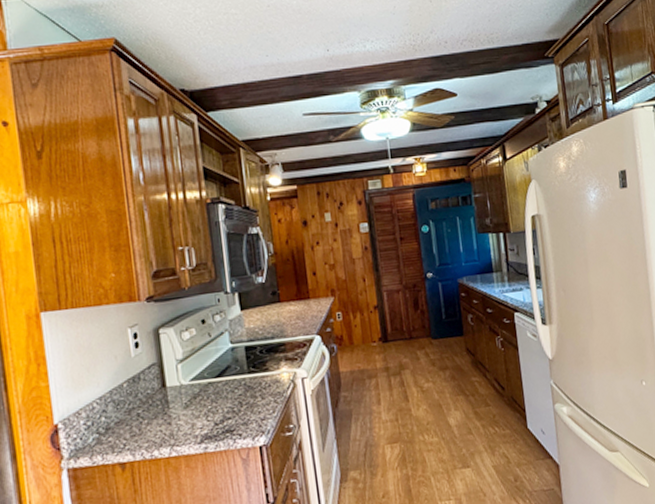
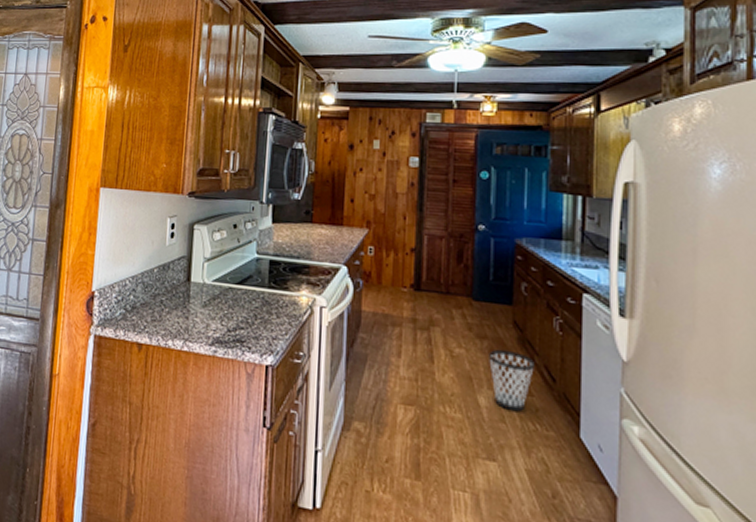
wastebasket: none [451,373,488,423] -> present [489,349,535,412]

